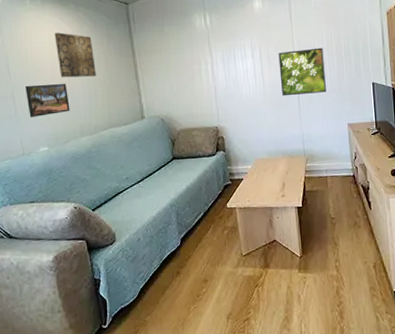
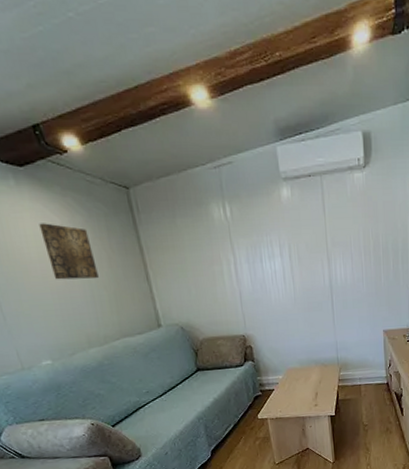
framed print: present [25,83,70,118] -> none [12,286,72,328]
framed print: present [278,47,326,97] -> none [310,246,362,301]

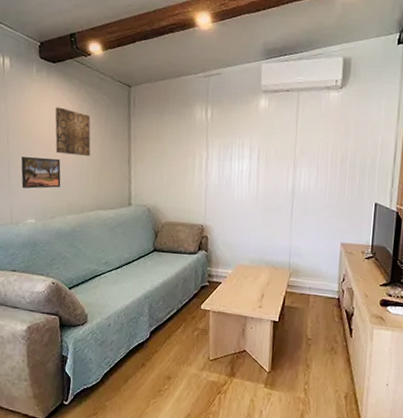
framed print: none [12,286,72,328] -> present [21,156,61,189]

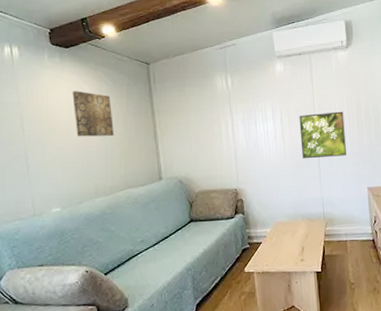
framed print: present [21,156,61,189] -> none [40,142,85,178]
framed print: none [275,156,327,206] -> present [299,111,346,159]

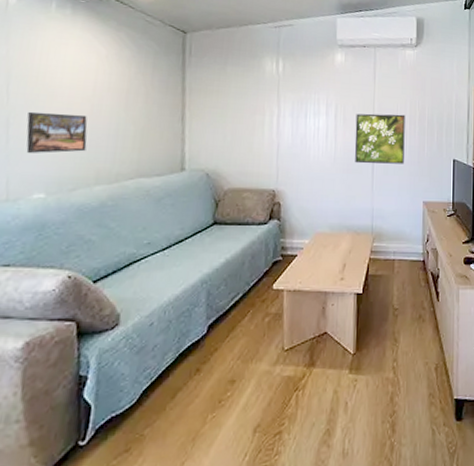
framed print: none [40,142,85,178] -> present [26,111,88,154]
wall art: present [72,91,114,137] -> none [80,51,132,112]

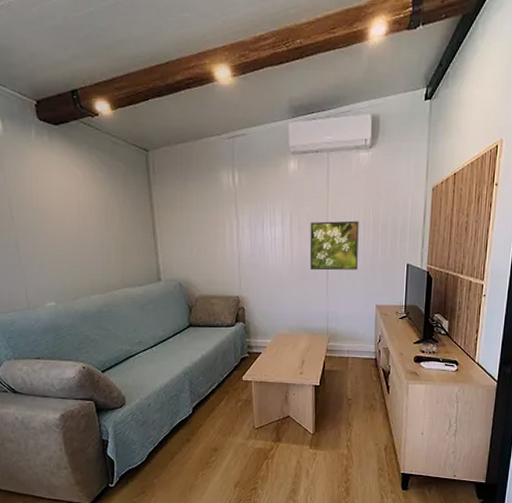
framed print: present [26,111,88,154] -> none [31,233,80,270]

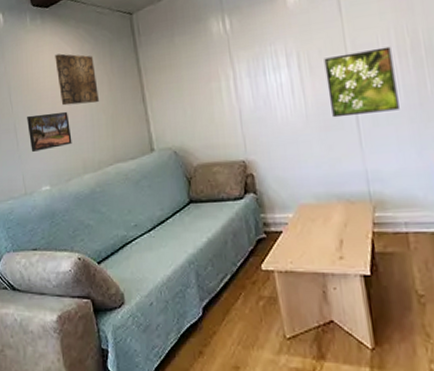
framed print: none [31,233,80,270] -> present [27,111,72,153]
wall art: none [64,176,110,230] -> present [55,53,99,106]

